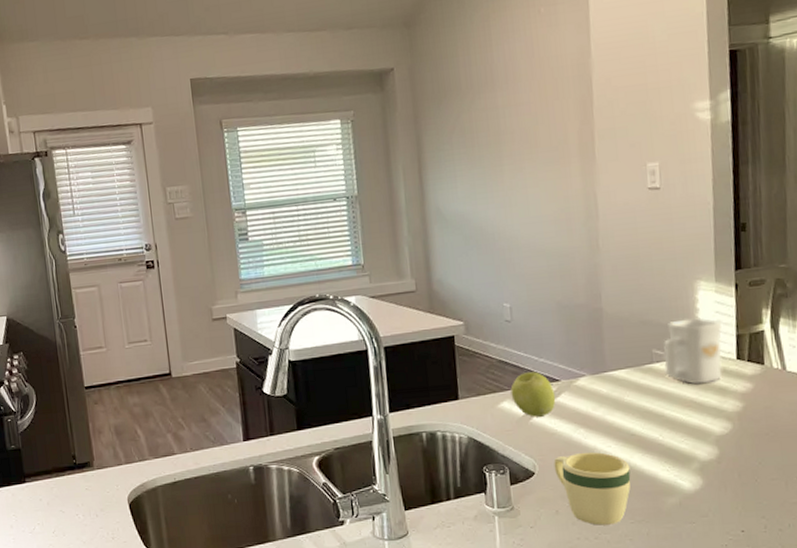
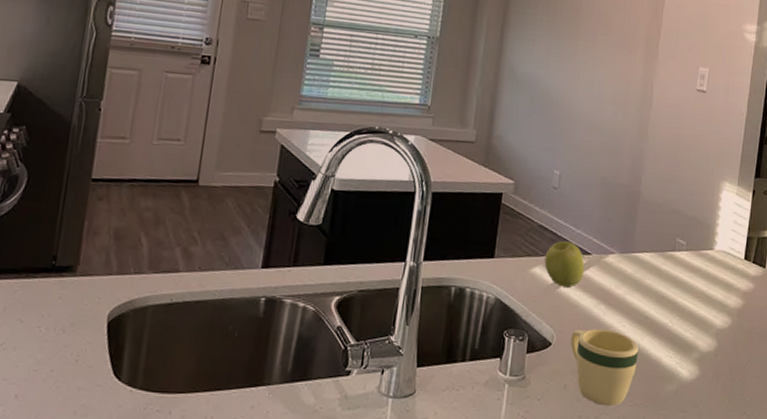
mug: present [664,318,722,384] -> none [684,214,738,277]

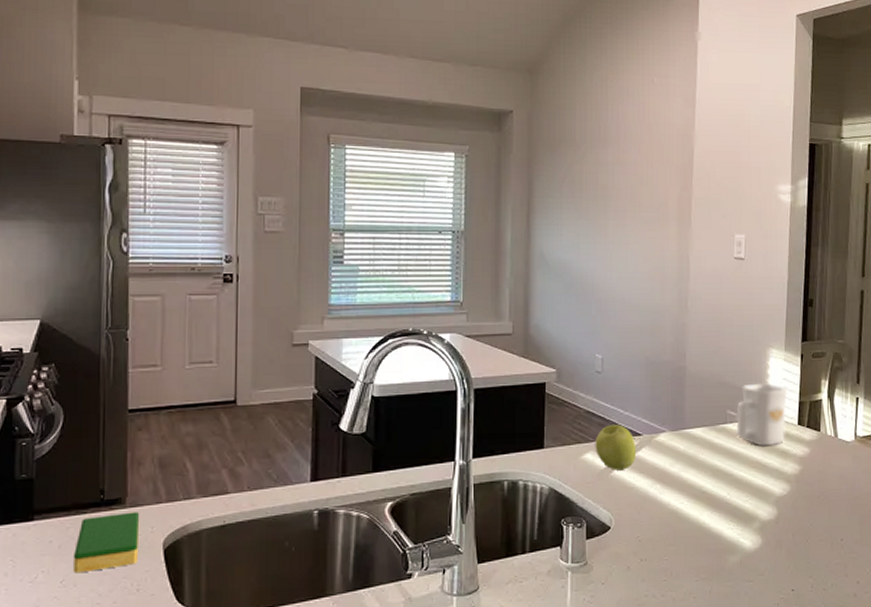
dish sponge: none [15,281,89,338] -> present [74,512,140,574]
mug: present [570,328,639,406] -> none [629,507,699,583]
mug: none [684,214,738,277] -> present [736,383,788,445]

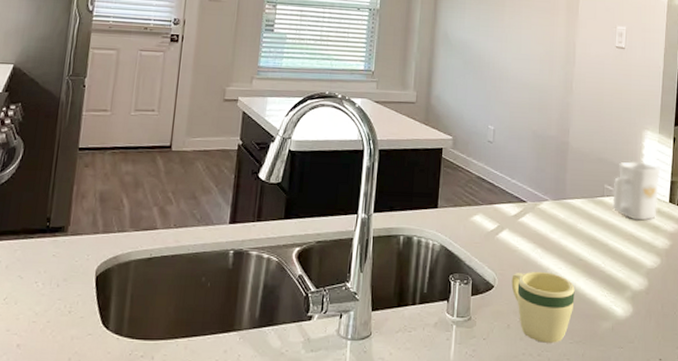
dish sponge: present [74,512,140,574] -> none [16,240,79,293]
apple: present [595,425,637,470] -> none [483,191,521,233]
mug: none [629,507,699,583] -> present [511,271,575,343]

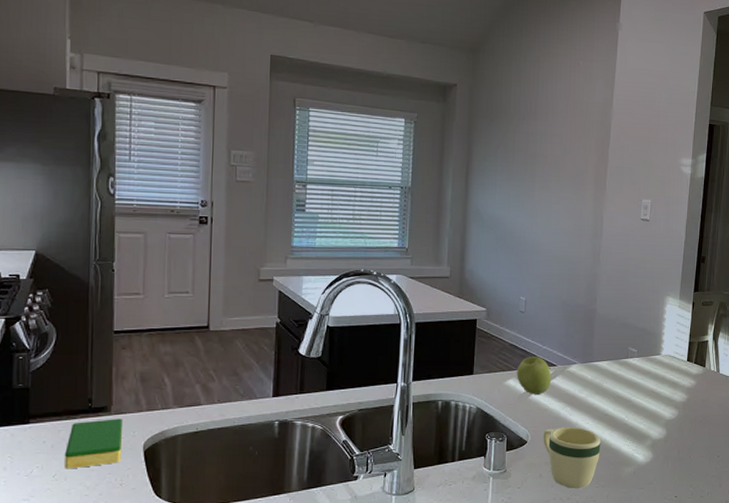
dish sponge: none [16,240,79,293] -> present [65,419,123,469]
apple: none [483,191,521,233] -> present [517,356,552,395]
mug: present [612,161,661,220] -> none [636,325,680,377]

